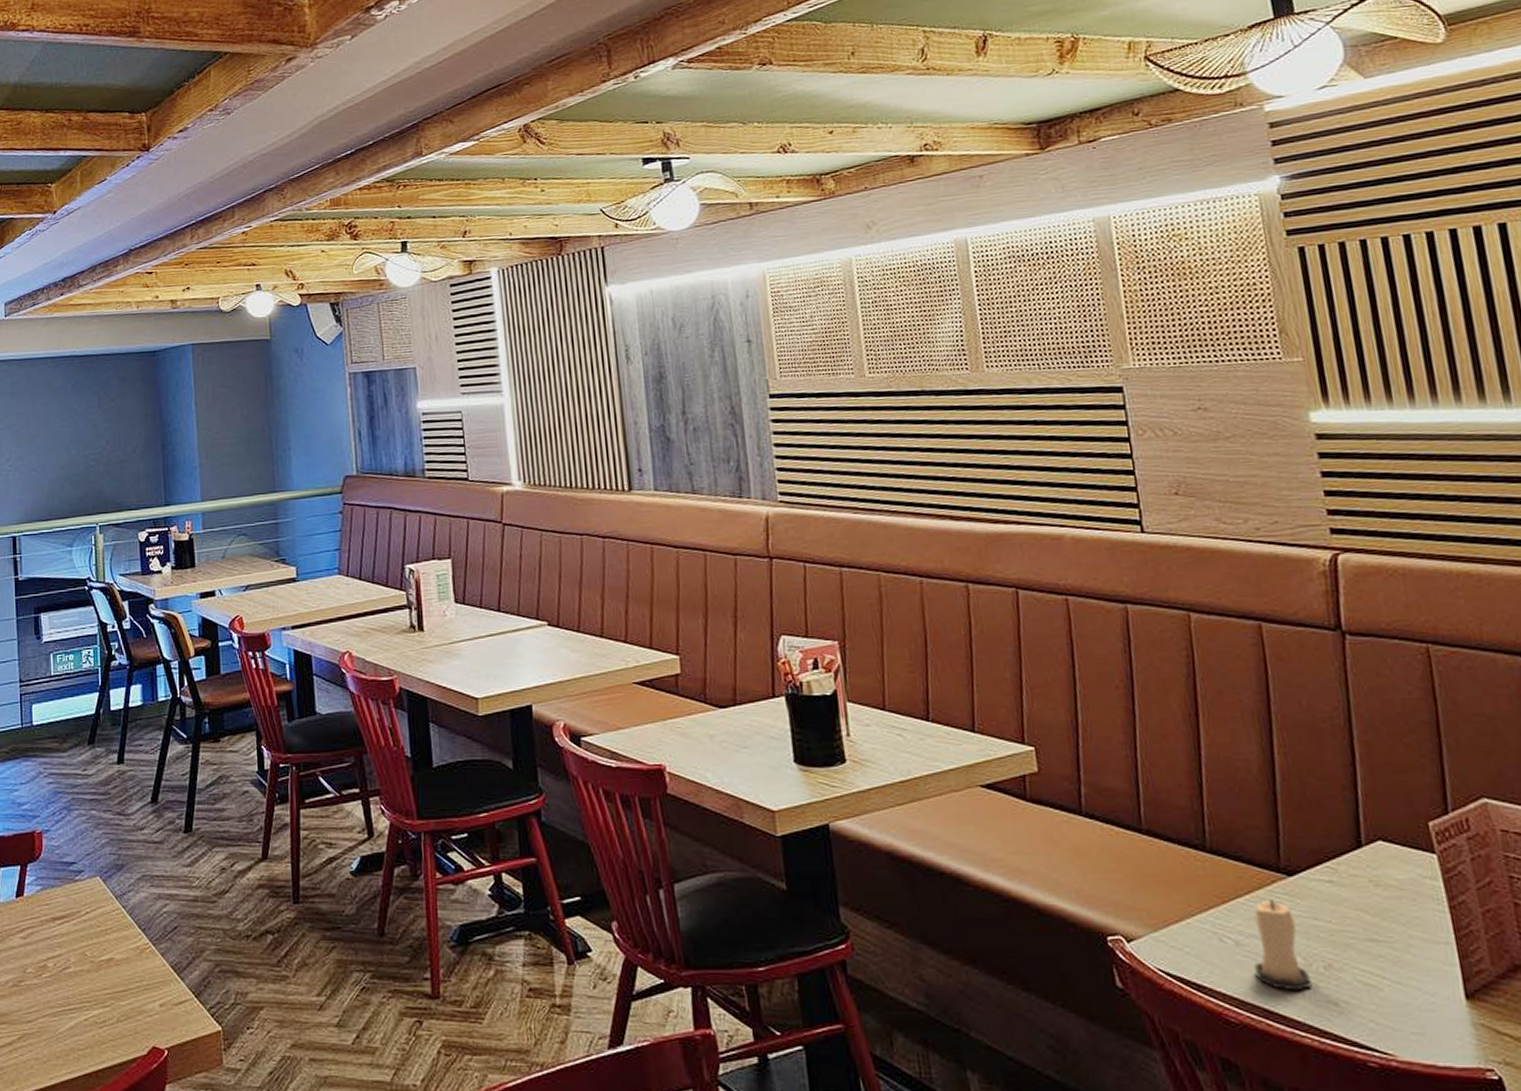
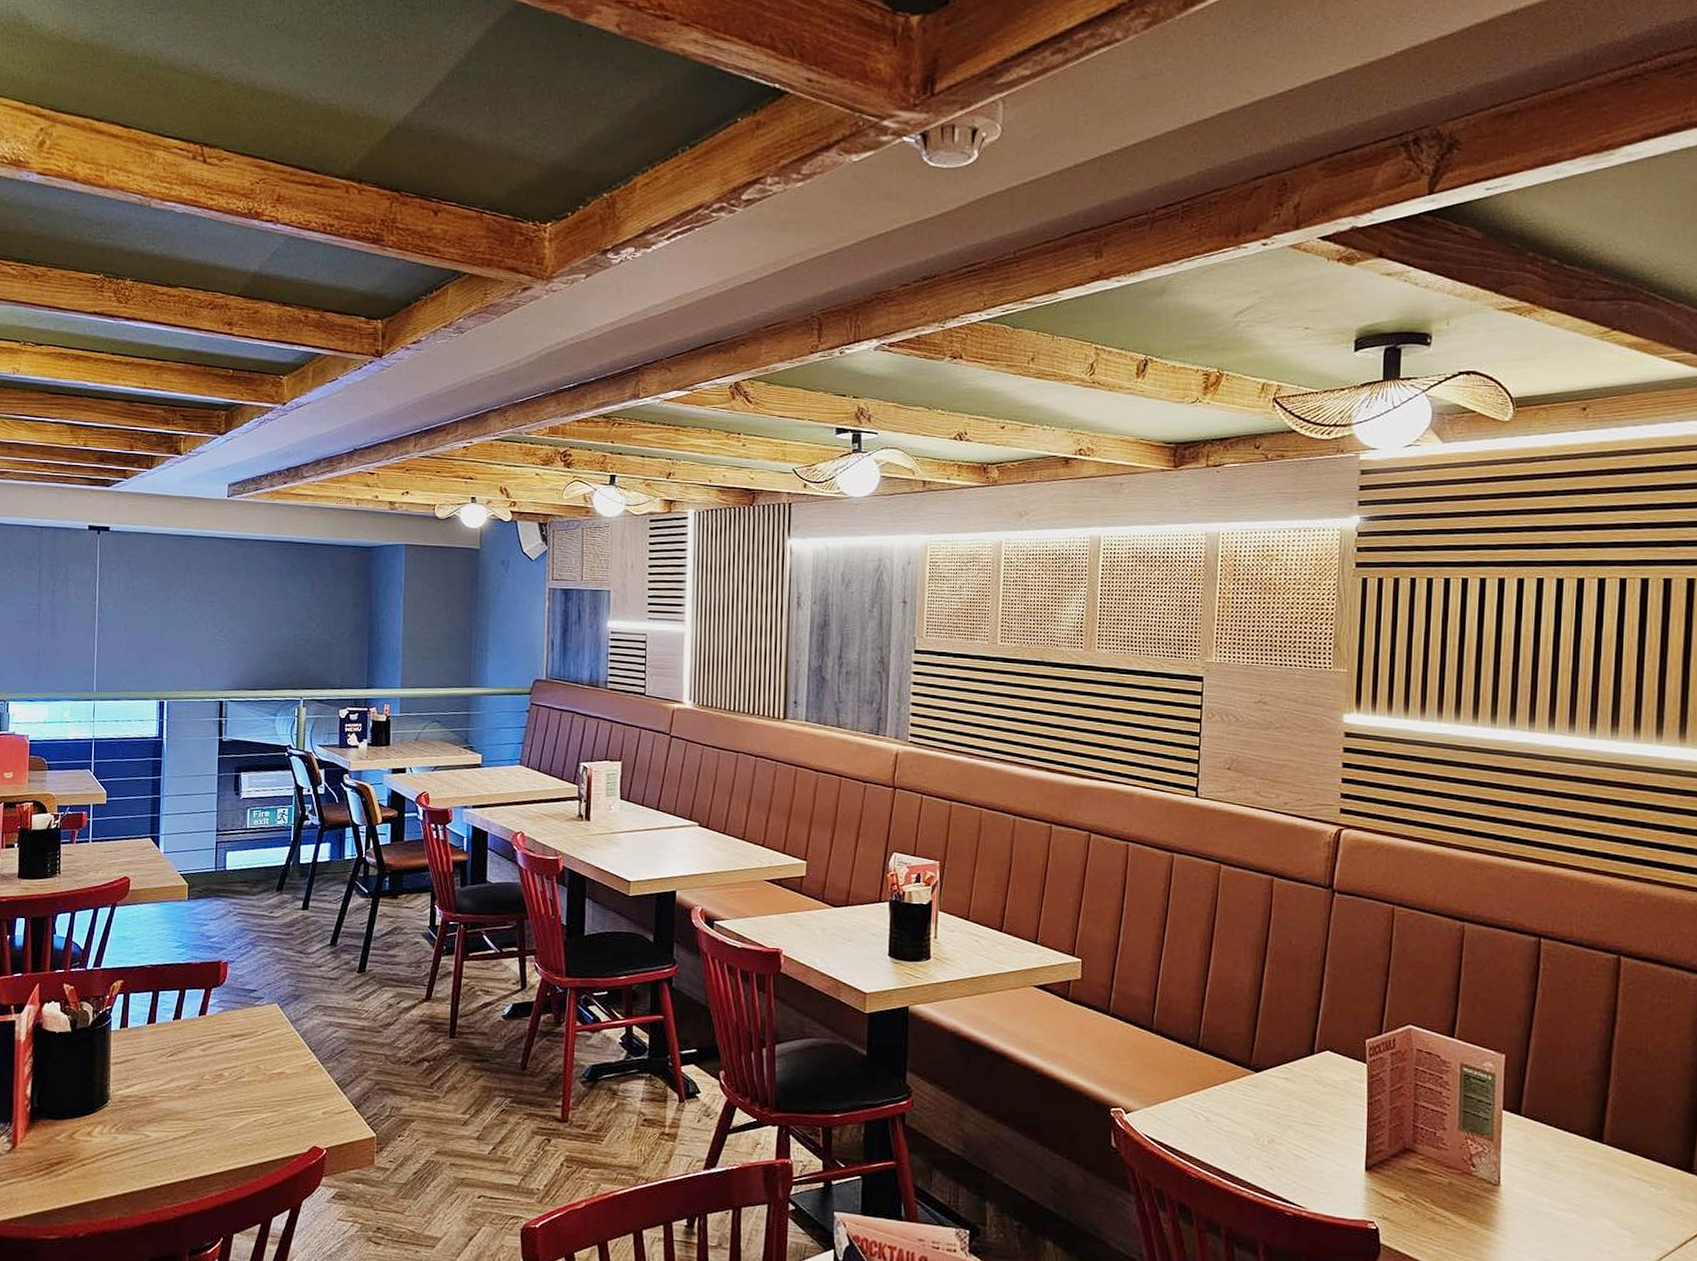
candle: present [1254,899,1312,992] -> none [1217,1089,1257,1158]

